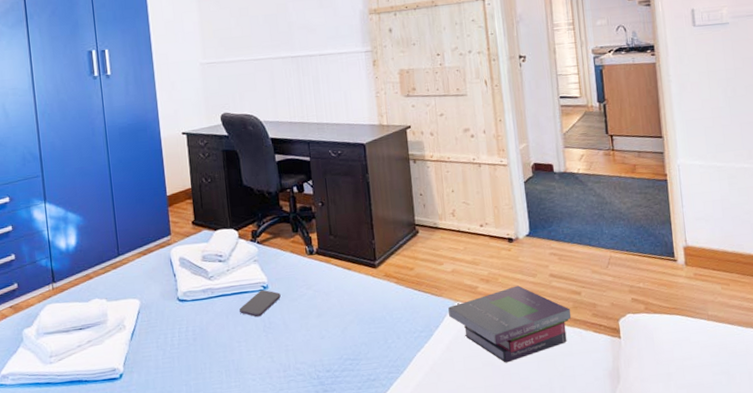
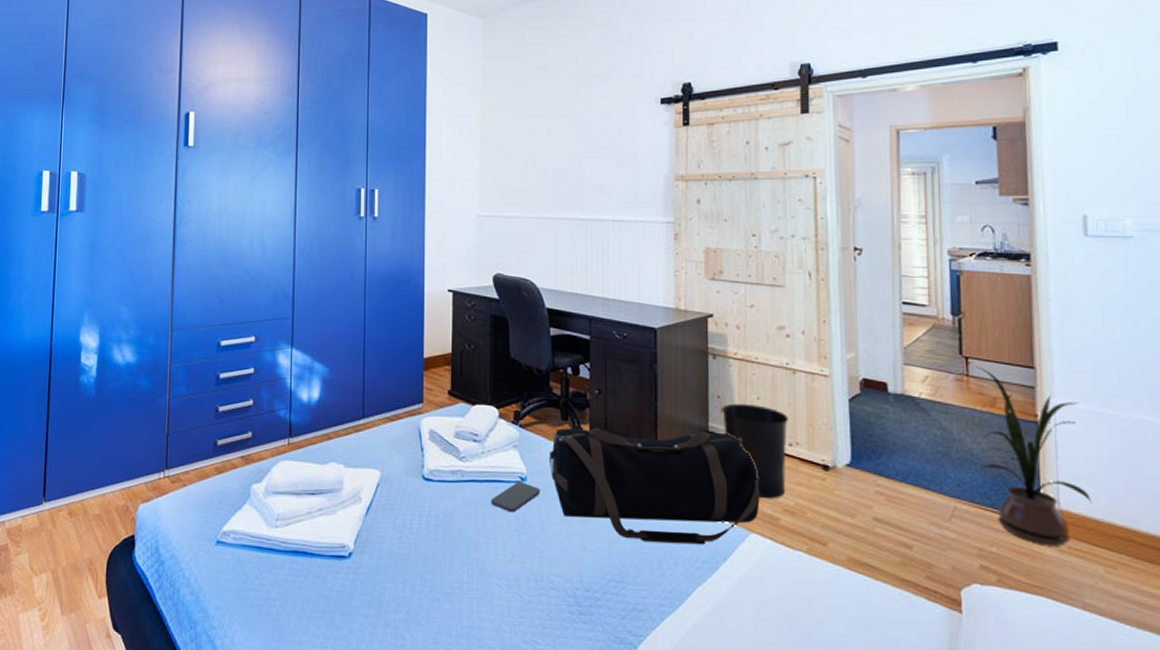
duffel bag: none [285,224,461,323] -> present [548,427,760,545]
waste bin: none [424,197,481,272] -> present [722,403,788,498]
books: present [448,285,572,363] -> none [741,525,898,619]
house plant: none [618,141,709,275] -> present [975,365,1091,545]

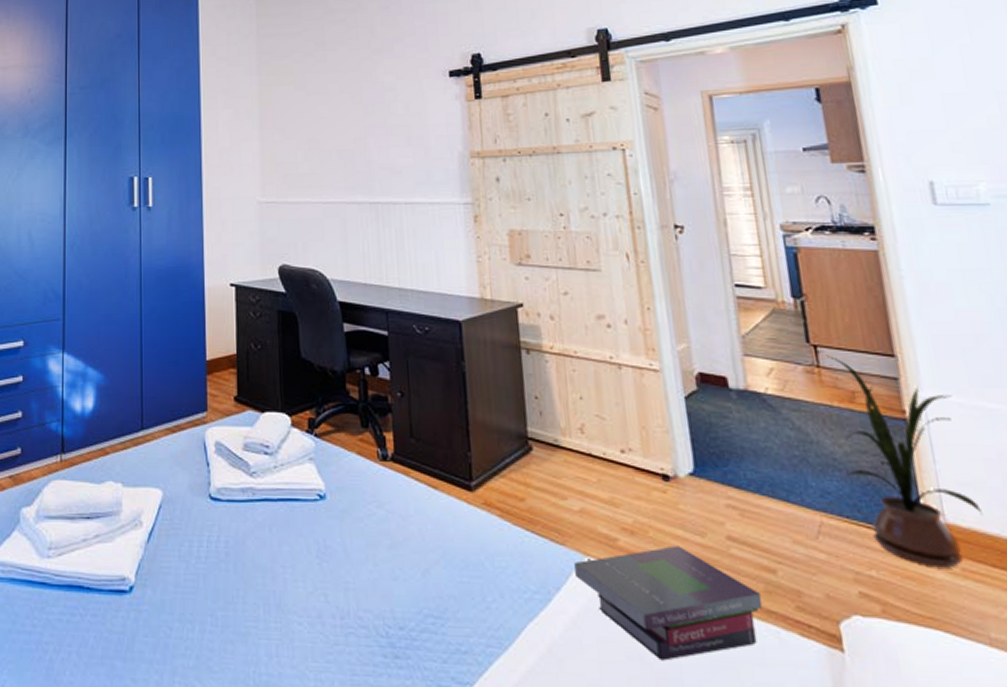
smartphone: present [490,481,540,513] -> none [286,499,342,537]
duffel bag: present [548,427,760,545] -> none [349,435,594,572]
waste bin: present [722,403,788,498] -> none [541,404,622,515]
books: none [741,525,898,619] -> present [574,546,763,661]

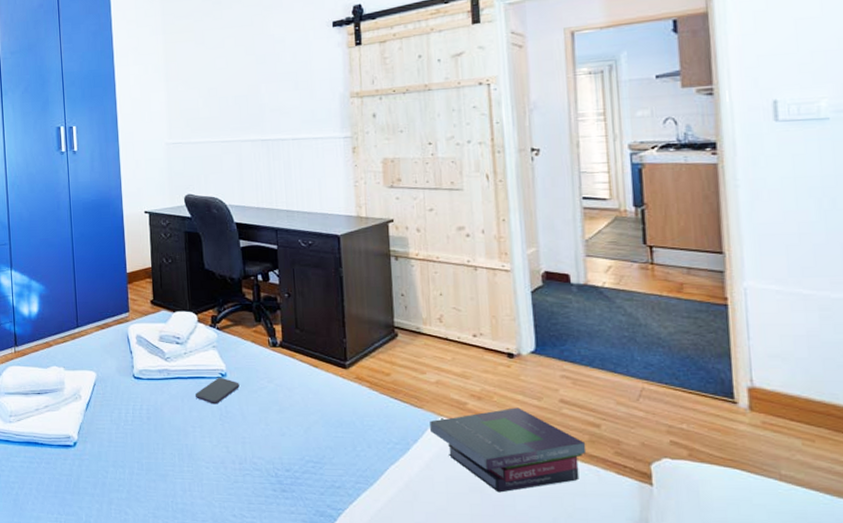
smartphone: none [286,499,342,537] -> present [194,377,240,405]
house plant: present [826,354,982,567] -> none [660,253,786,421]

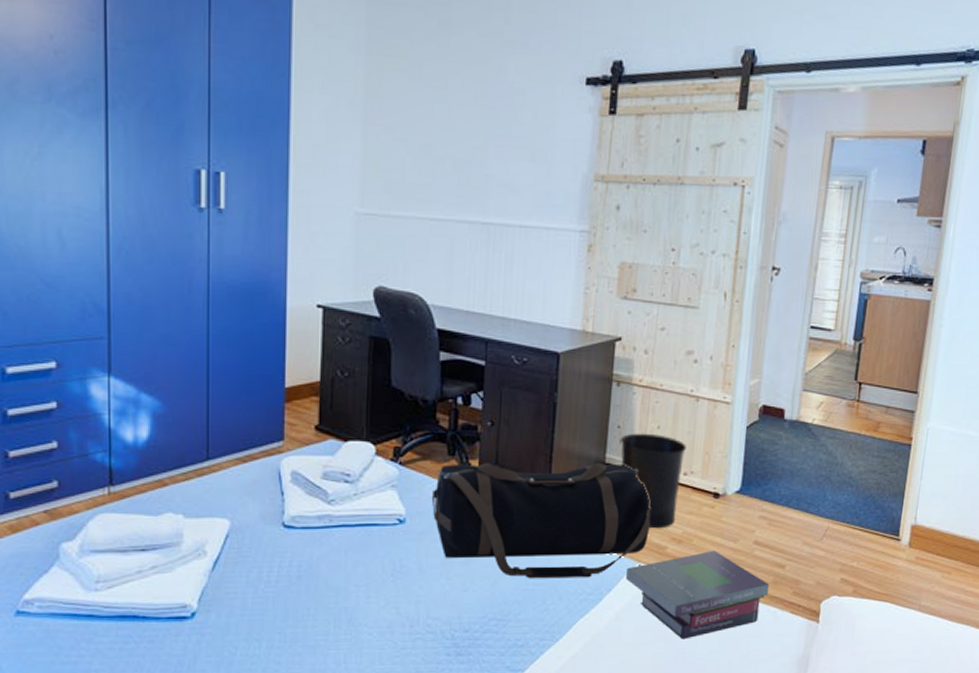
smartphone: present [194,377,240,405] -> none [362,523,420,557]
duffel bag: none [245,326,447,429] -> present [431,462,650,579]
waste bin: none [406,300,472,385] -> present [621,433,686,528]

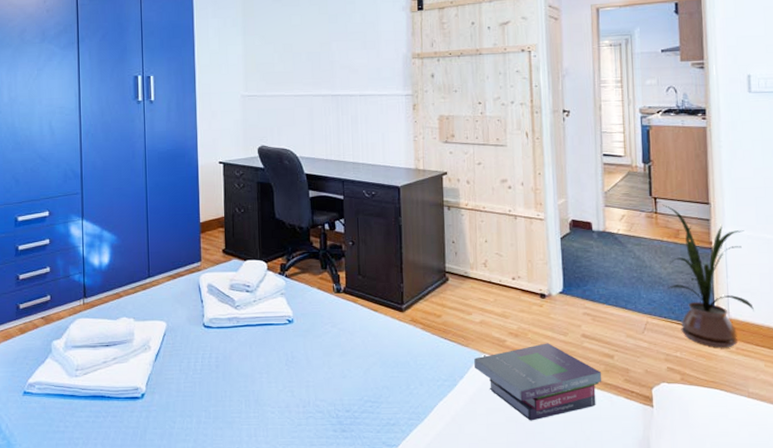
duffel bag: present [431,462,650,579] -> none [311,271,490,368]
waste bin: present [621,433,686,528] -> none [456,246,511,324]
house plant: none [856,391,948,557] -> present [662,204,754,347]

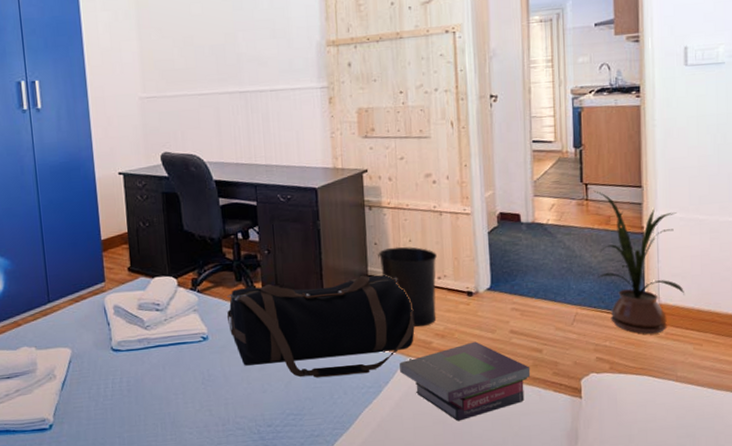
duffel bag: none [311,271,490,368] -> present [226,275,415,377]
waste bin: none [456,246,511,324] -> present [379,246,437,327]

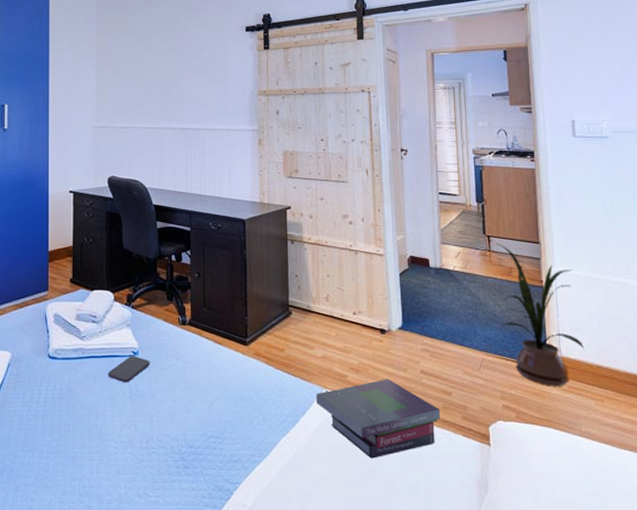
smartphone: none [176,340,222,369] -> present [107,355,150,383]
duffel bag: present [226,275,415,377] -> none [157,304,331,402]
waste bin: present [379,246,437,327] -> none [299,280,352,359]

